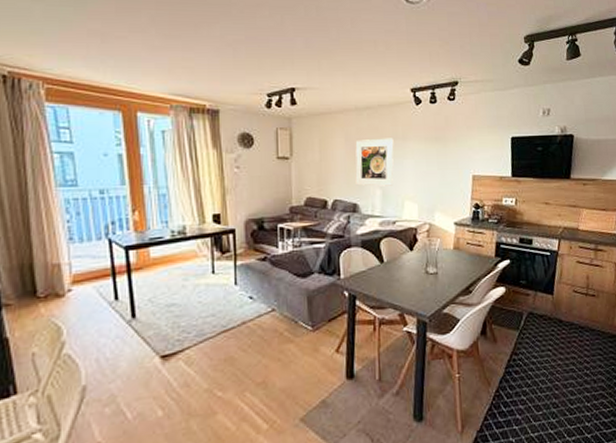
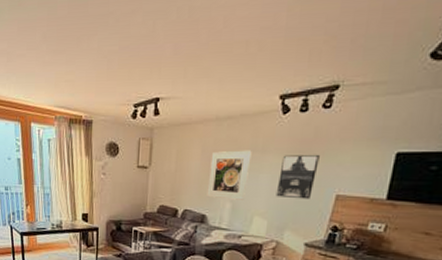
wall art: none [421,140,454,181] -> present [276,154,320,200]

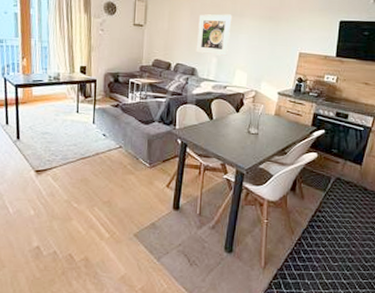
wall art: present [276,154,320,200] -> none [253,19,285,56]

